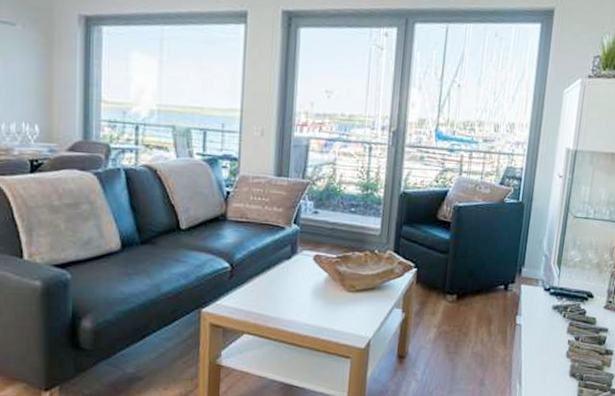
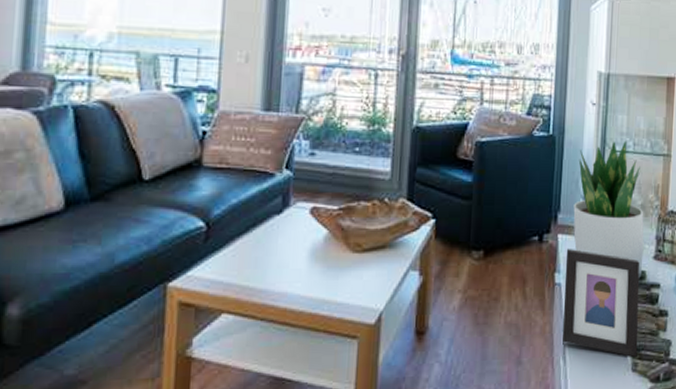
picture frame: none [519,296,591,387] -> present [562,248,640,358]
planter: none [535,208,599,324] -> present [573,141,644,279]

